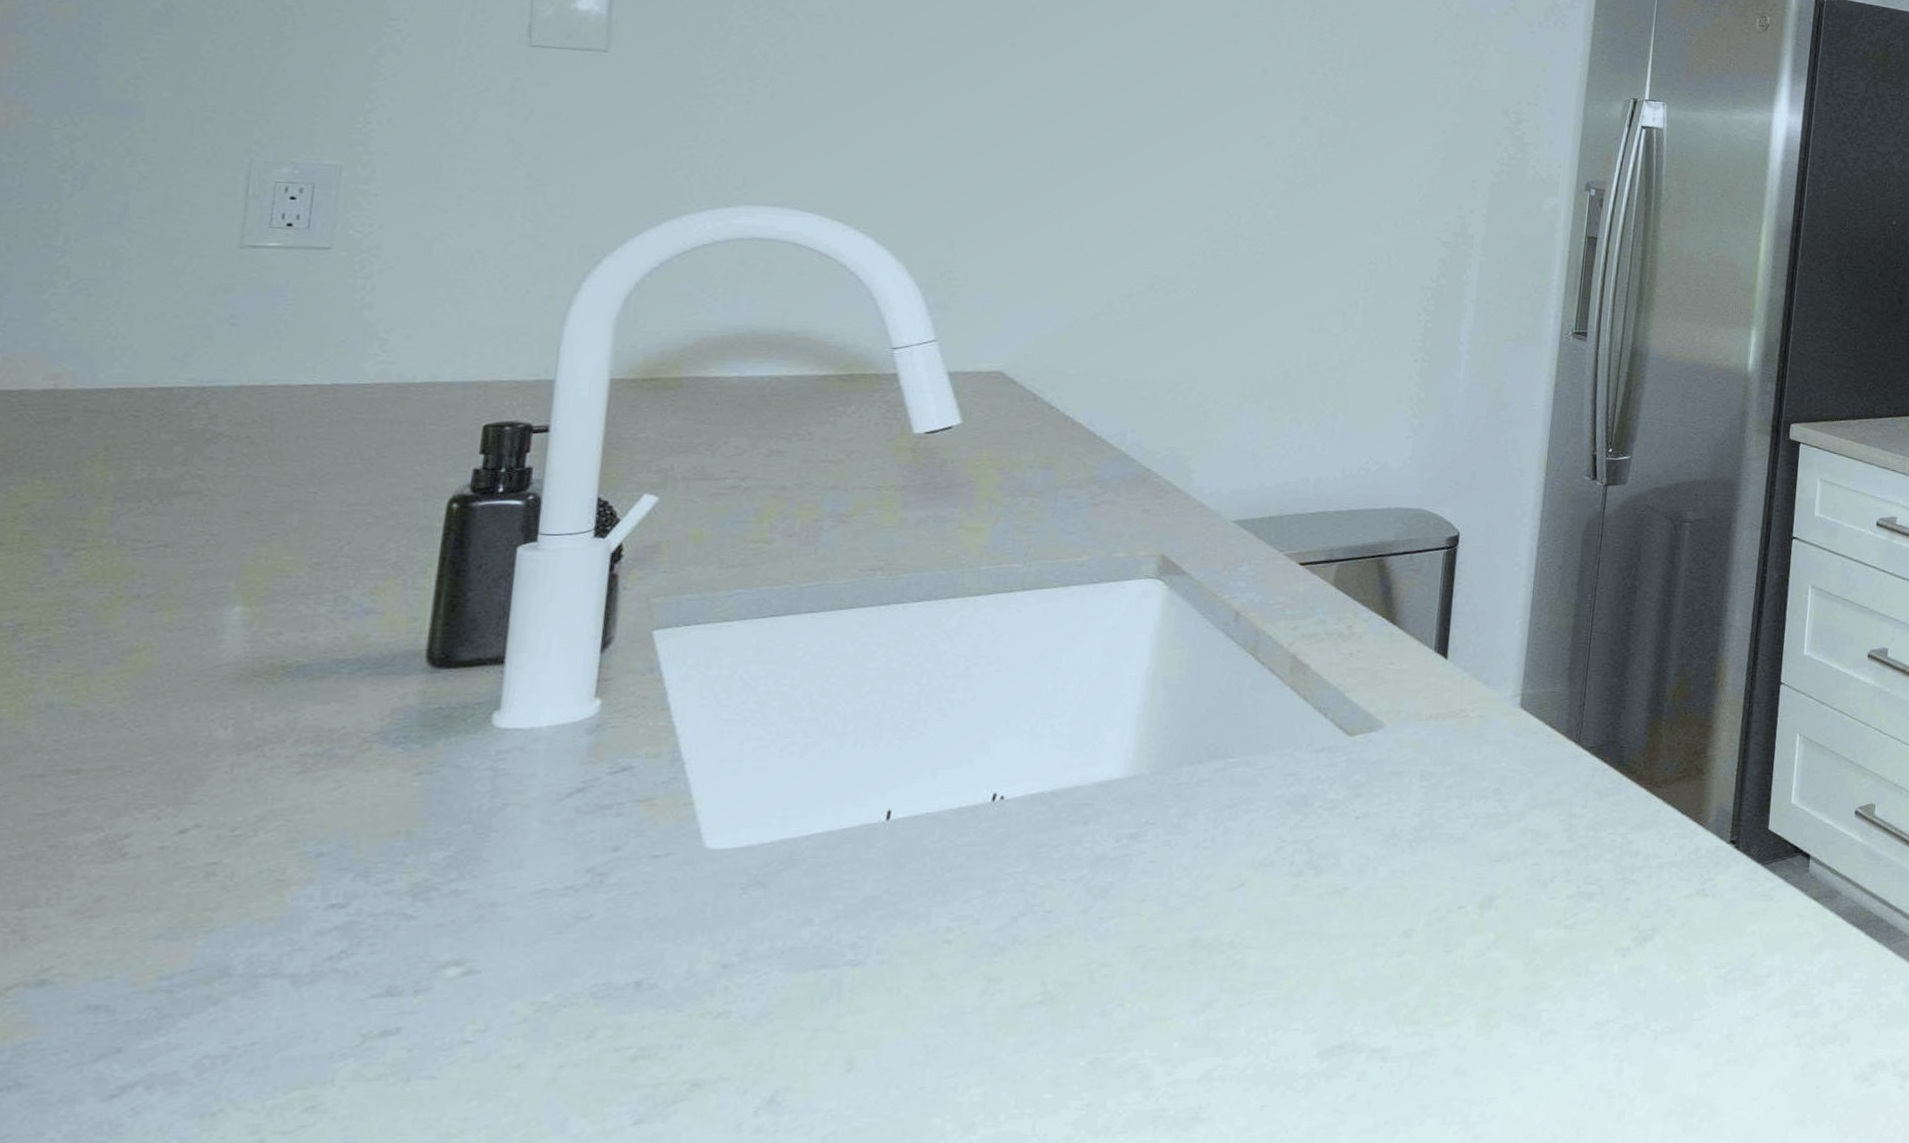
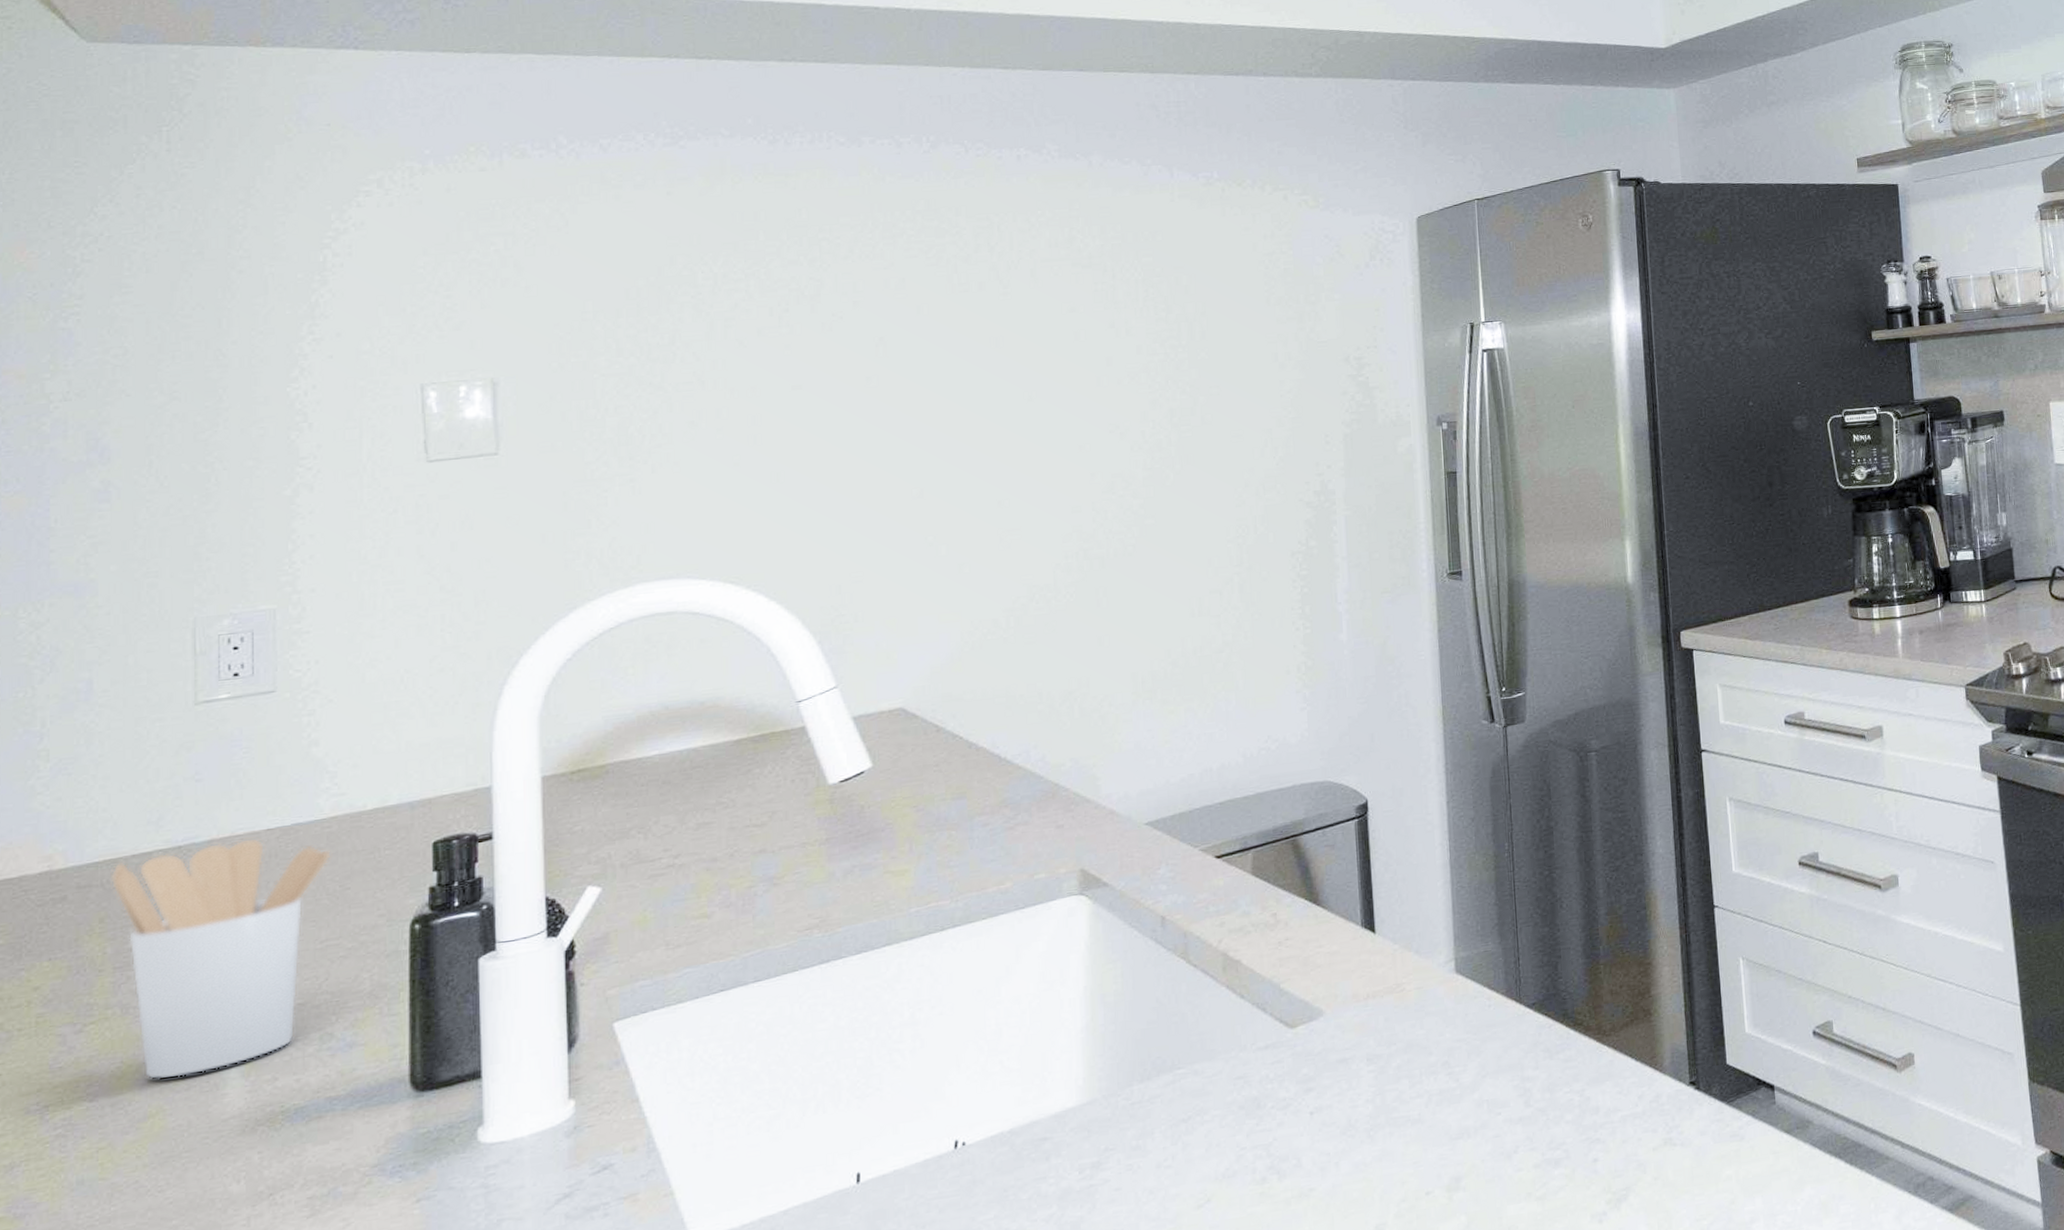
utensil holder: none [122,390,371,617] -> present [111,837,331,1080]

